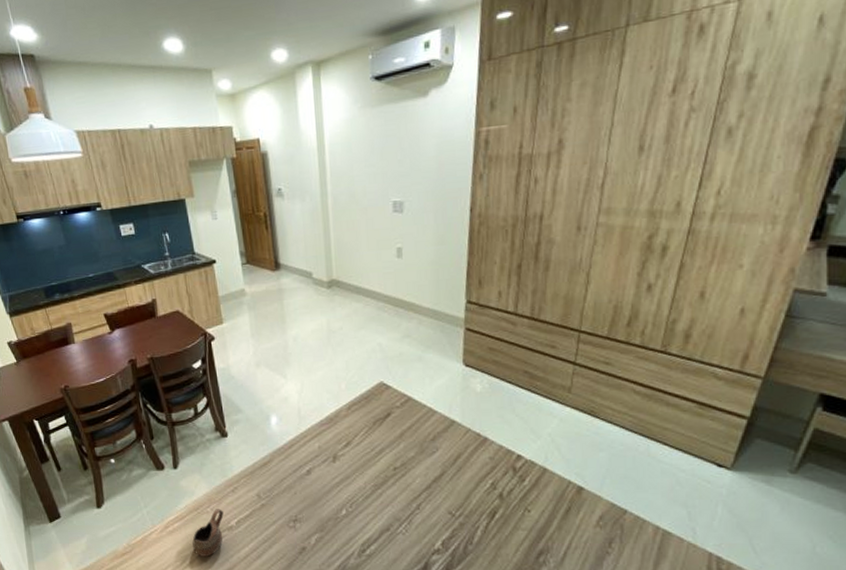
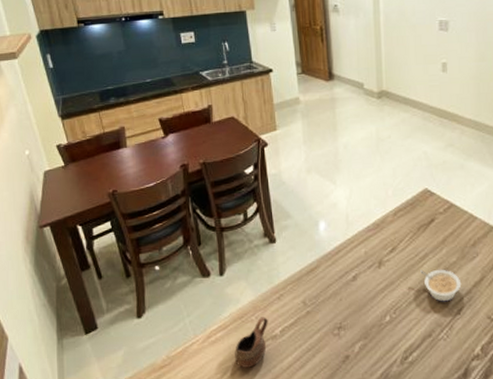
legume: none [377,464,421,497] -> present [420,269,462,302]

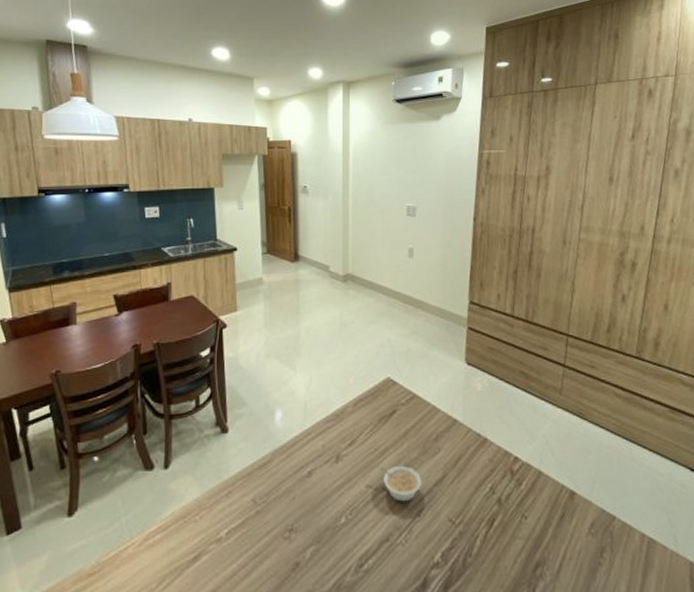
cup: present [235,317,268,368] -> none [173,517,213,576]

